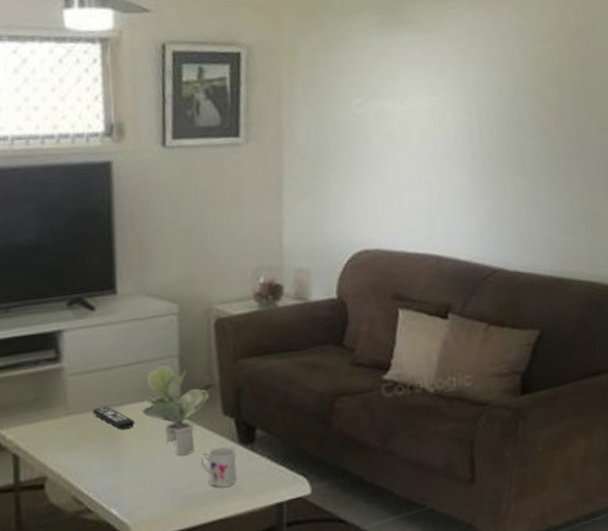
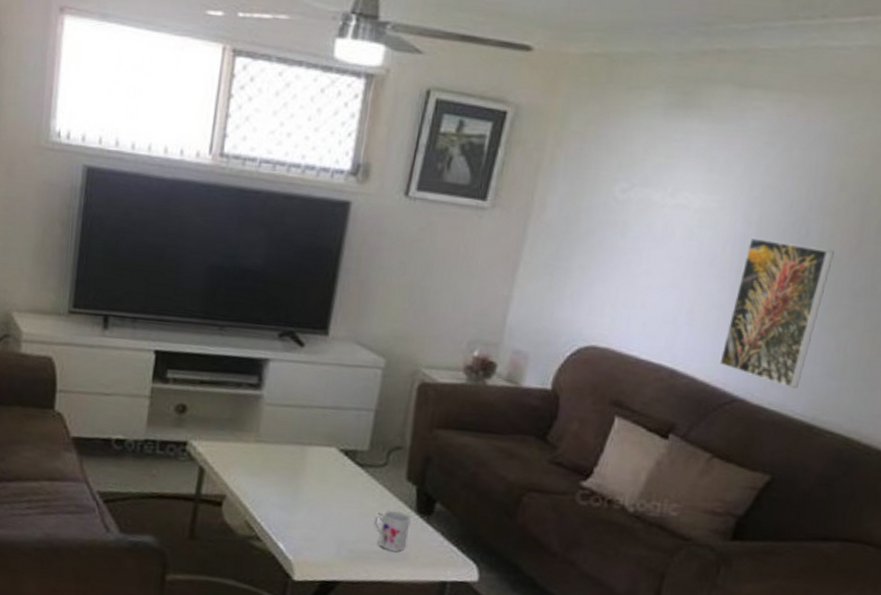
remote control: present [92,406,135,430] -> none [281,442,319,470]
potted plant: present [142,364,209,456] -> none [328,415,397,510]
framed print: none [474,125,545,251] -> present [719,237,834,389]

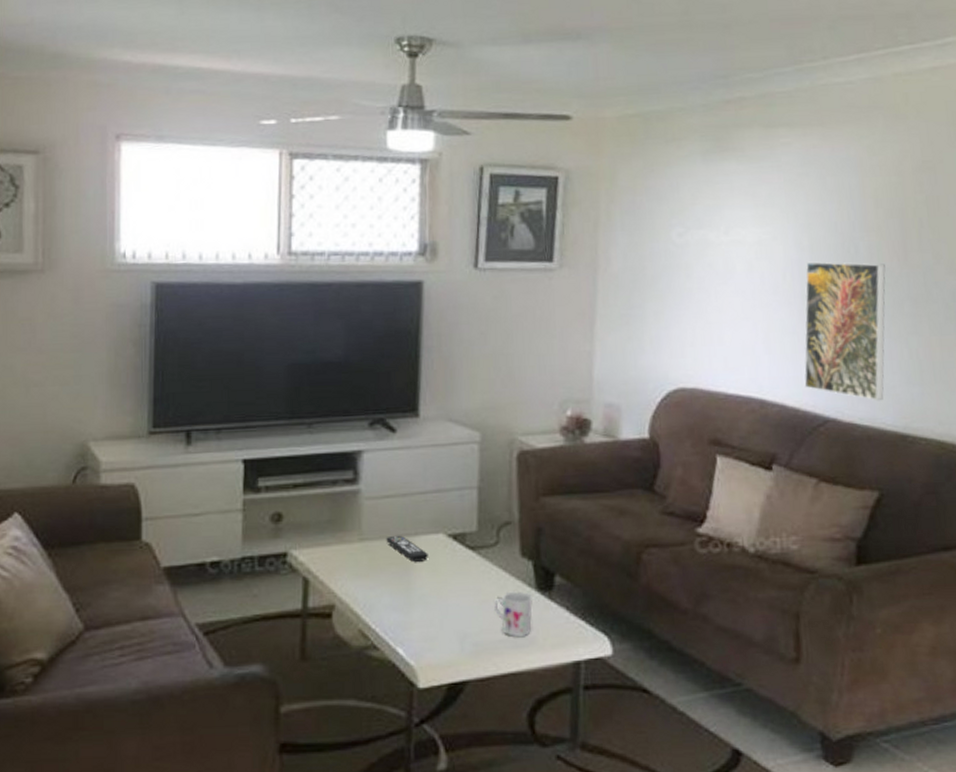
remote control: none [281,442,319,470] -> present [386,535,428,562]

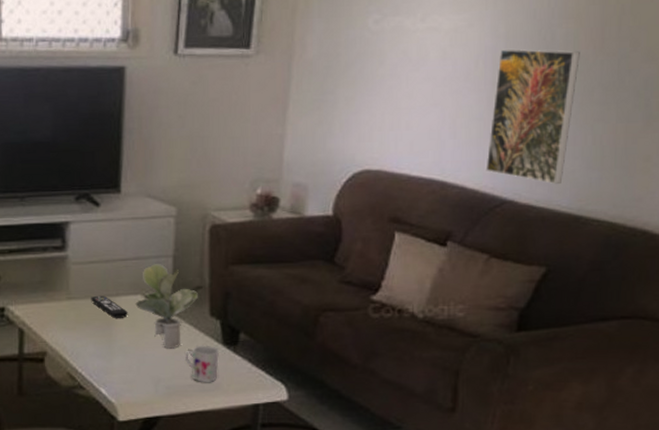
potted plant: none [436,495,507,597] -> present [135,263,198,349]

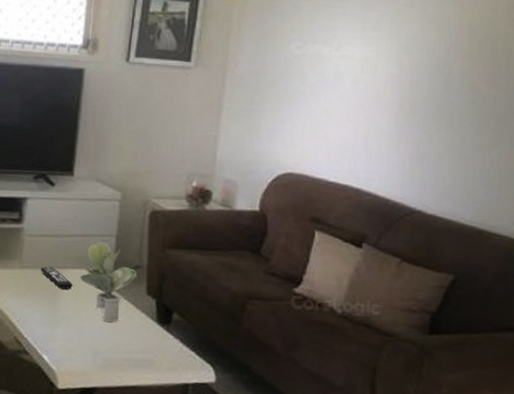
mug: present [184,345,219,383] -> none [121,321,153,359]
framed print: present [485,49,580,185] -> none [395,78,475,200]

